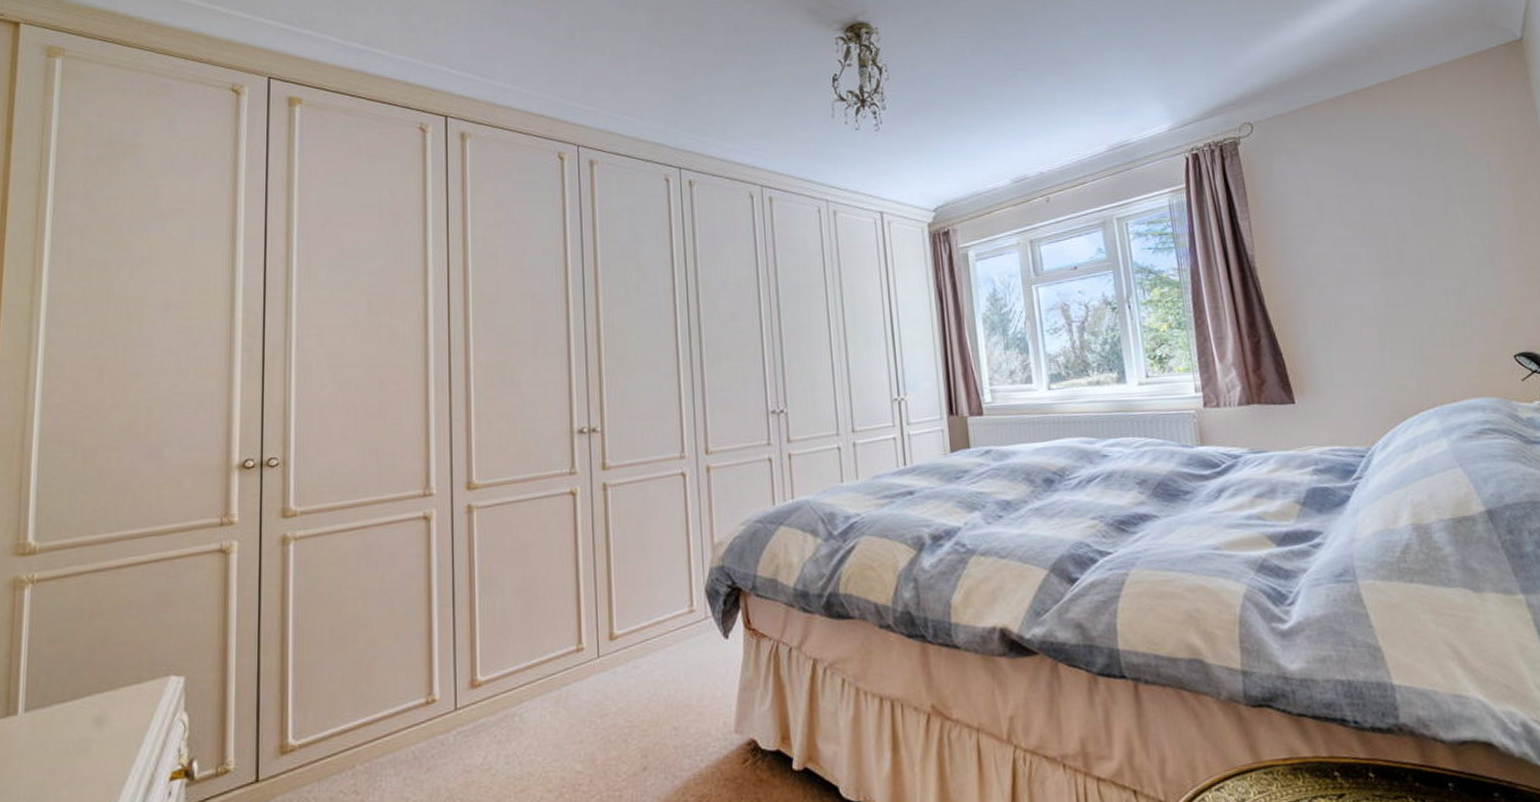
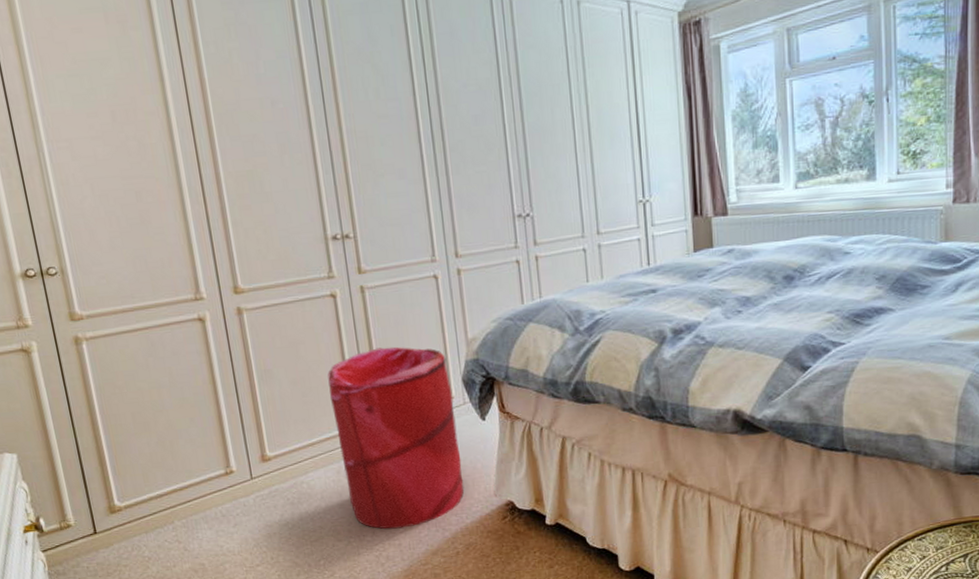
laundry hamper: none [557,551,701,776] -> present [327,346,465,529]

